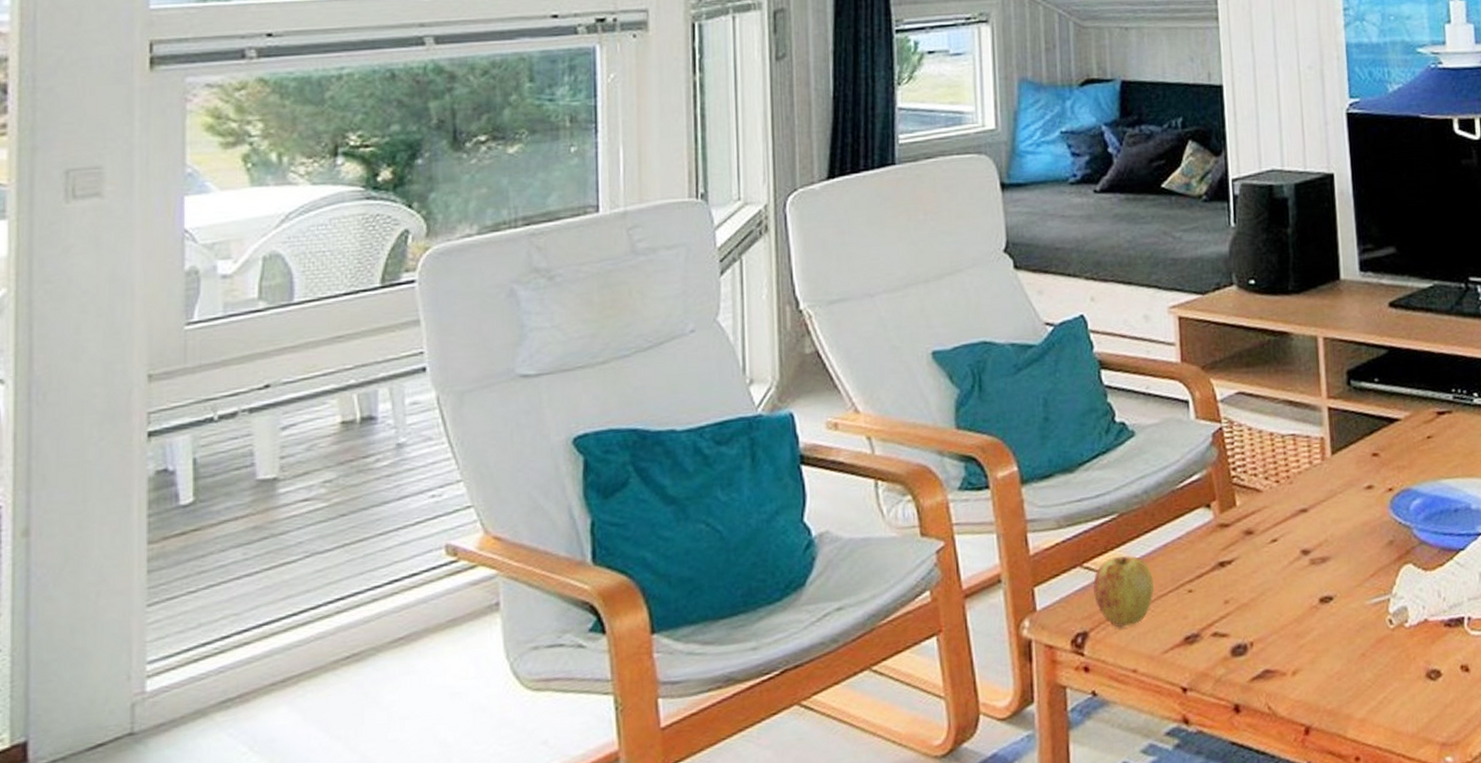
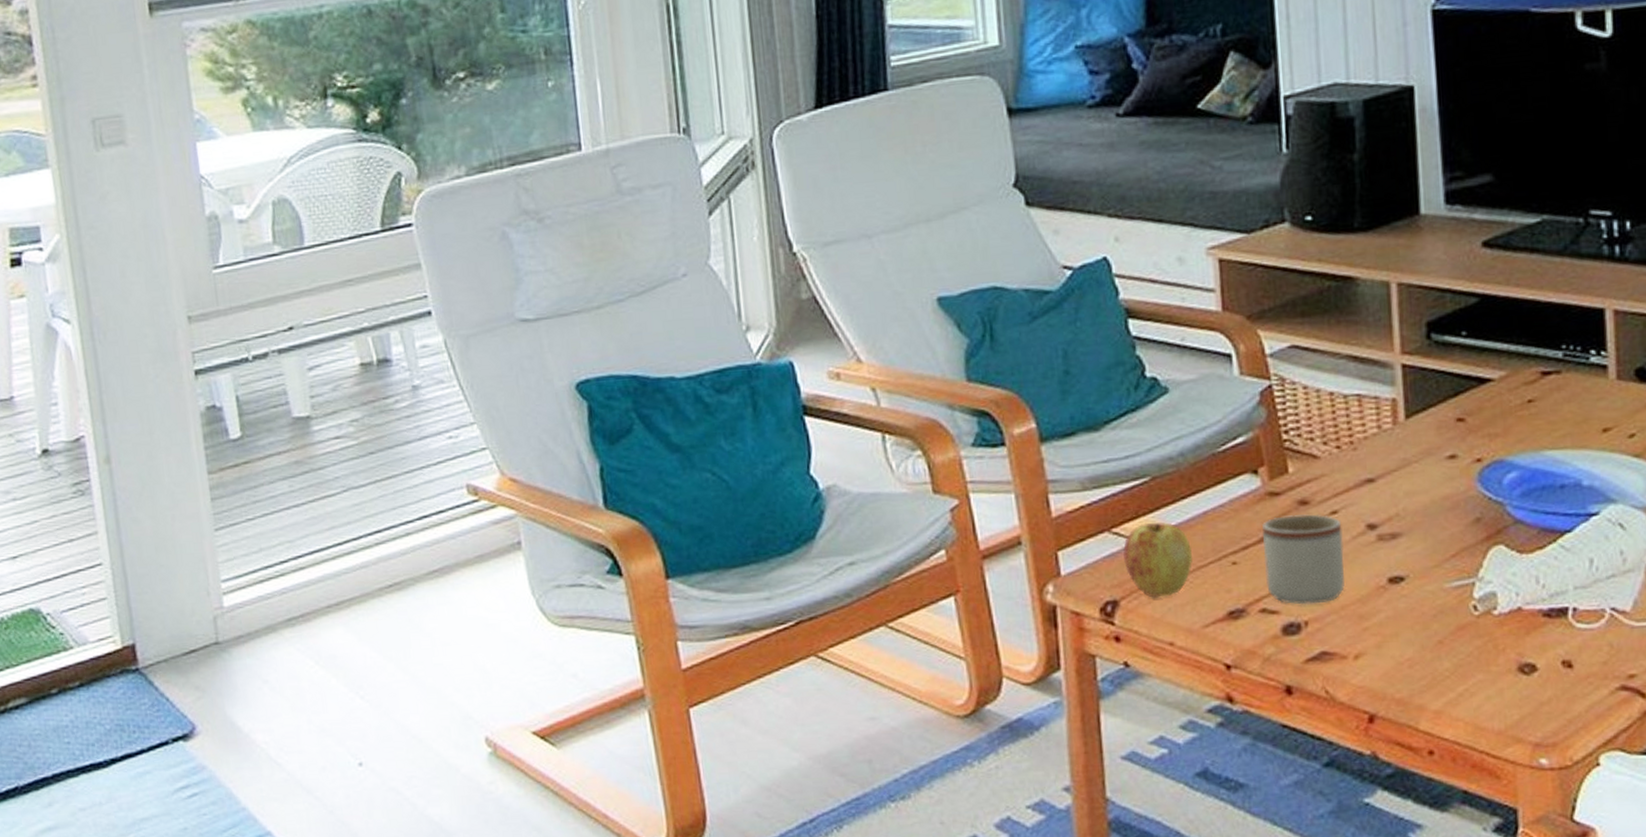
mug: none [1214,542,1284,627] -> present [1262,514,1345,605]

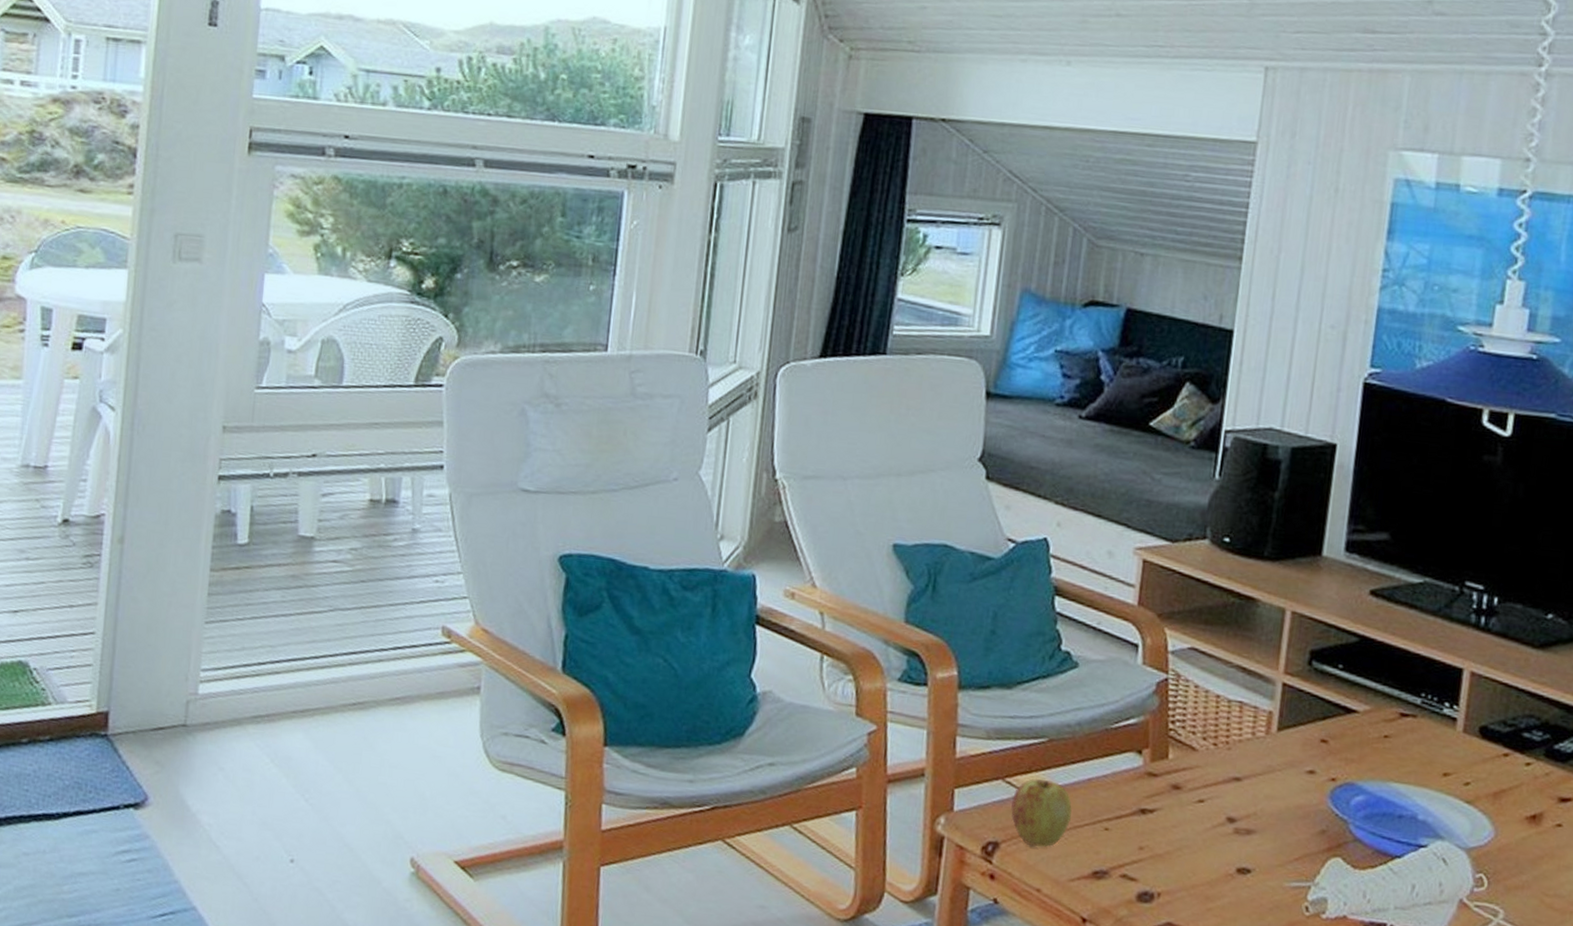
mug: present [1262,514,1345,605] -> none [1131,795,1206,880]

